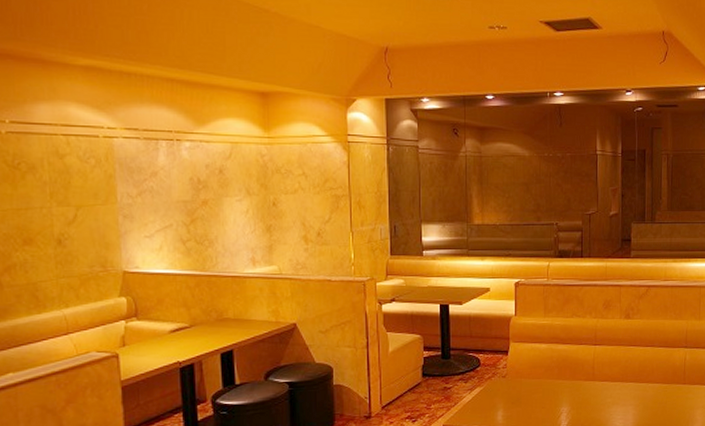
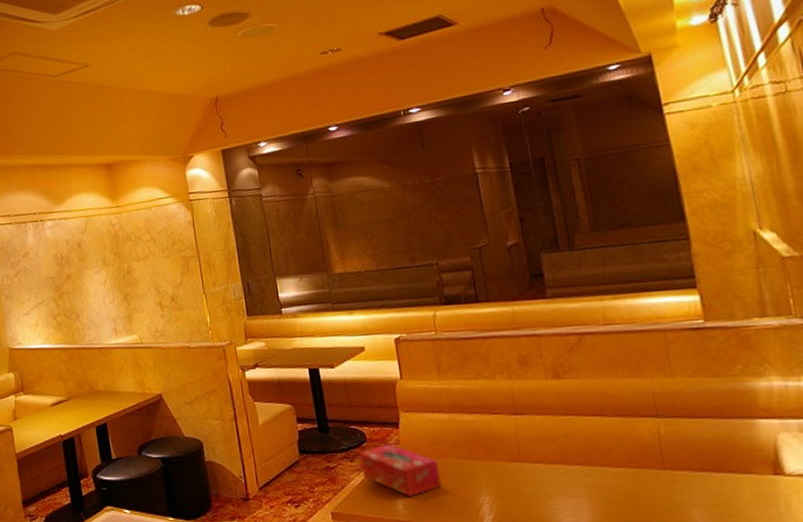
tissue box: none [473,367,534,410] -> present [359,443,442,496]

